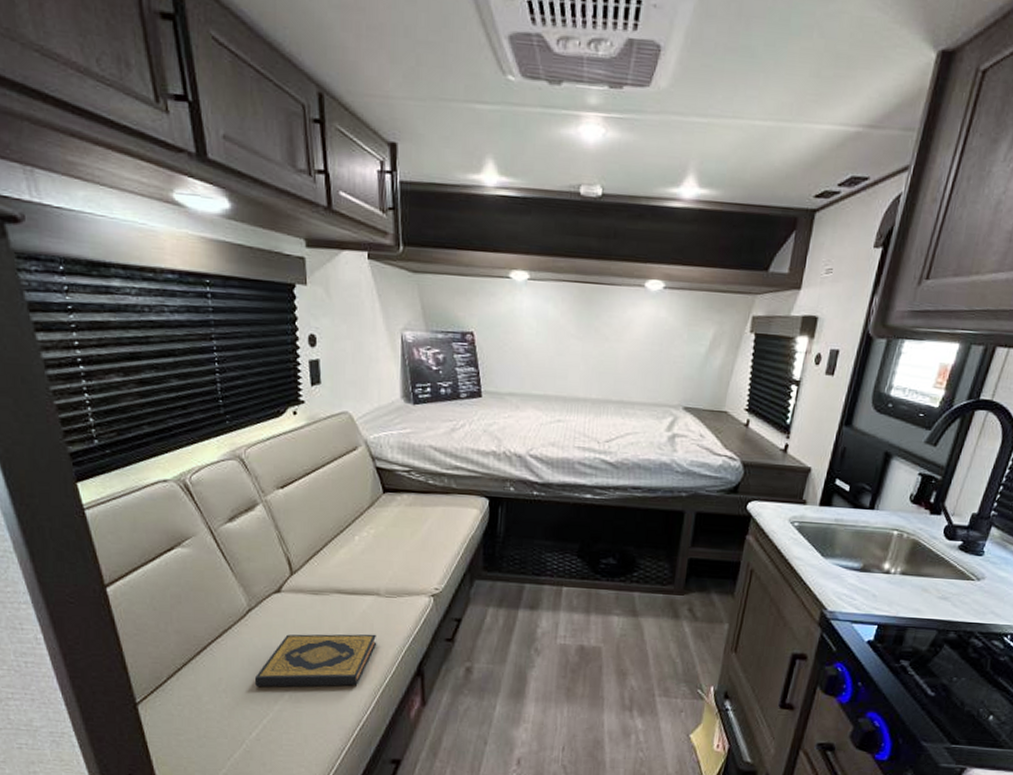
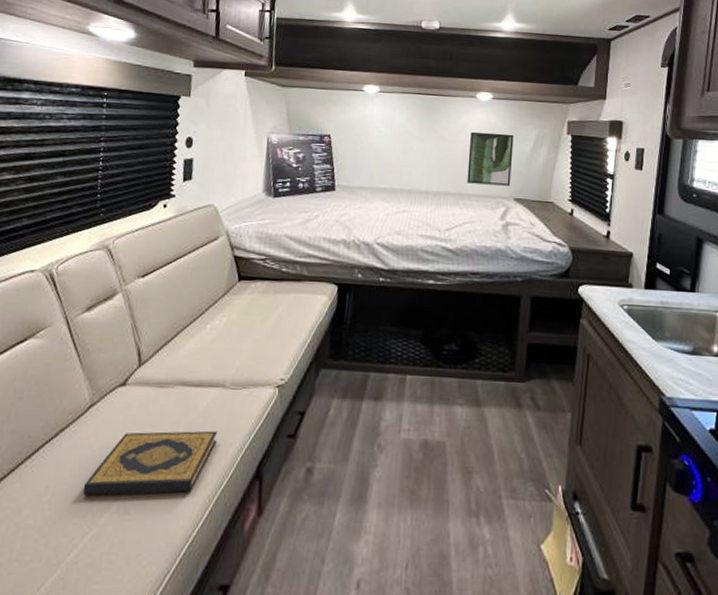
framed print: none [630,328,687,393] -> present [467,131,514,186]

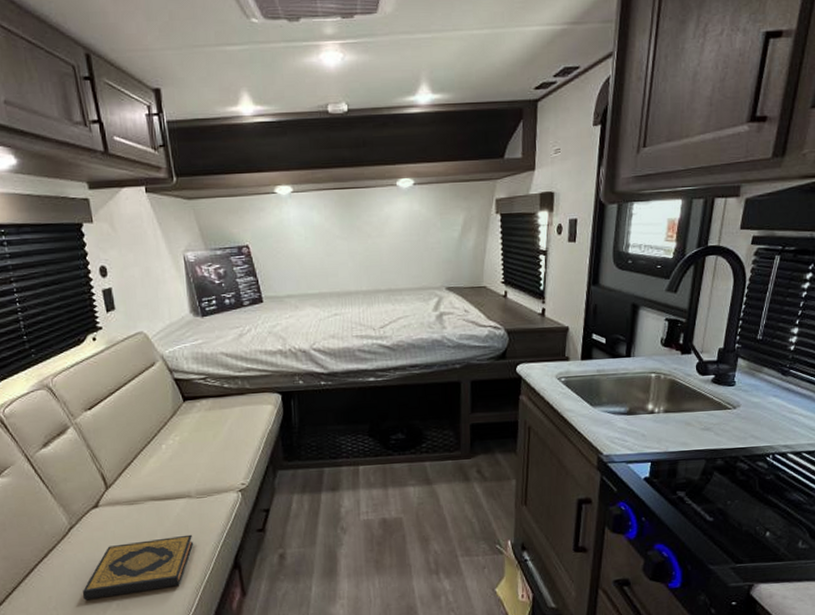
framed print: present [467,131,514,186] -> none [394,221,441,278]

